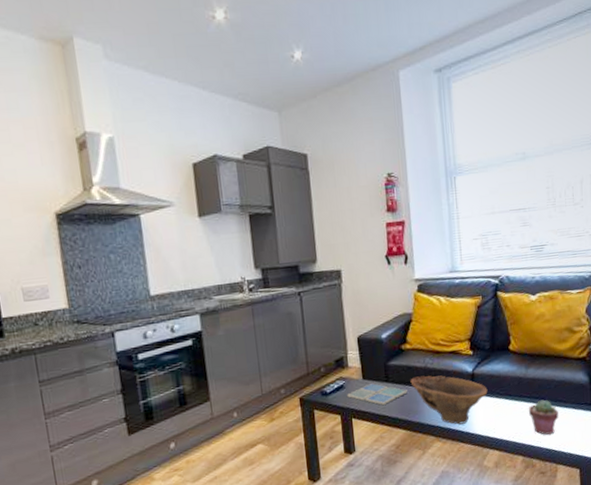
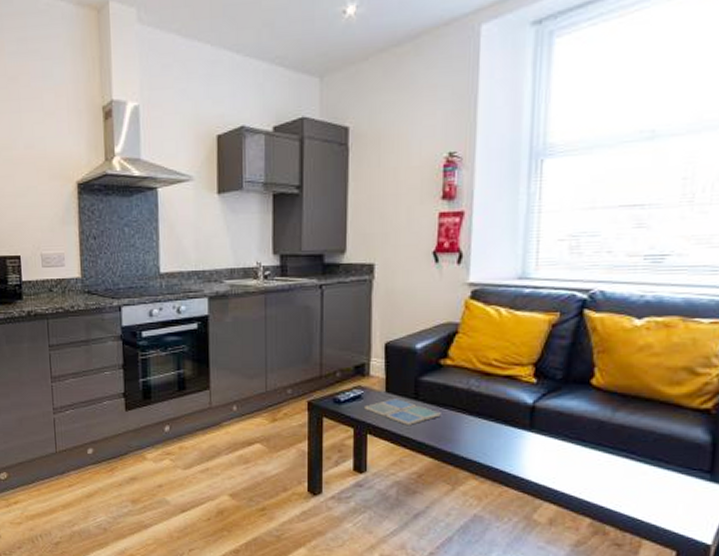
bowl: present [410,375,488,425] -> none [446,399,552,465]
potted succulent: present [528,399,559,435] -> none [607,454,655,500]

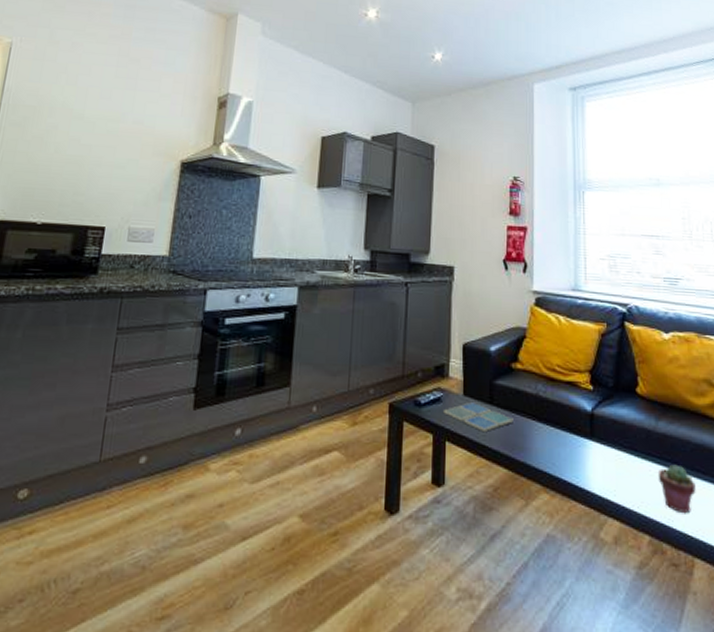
potted succulent: none [607,454,655,500] -> present [658,464,696,514]

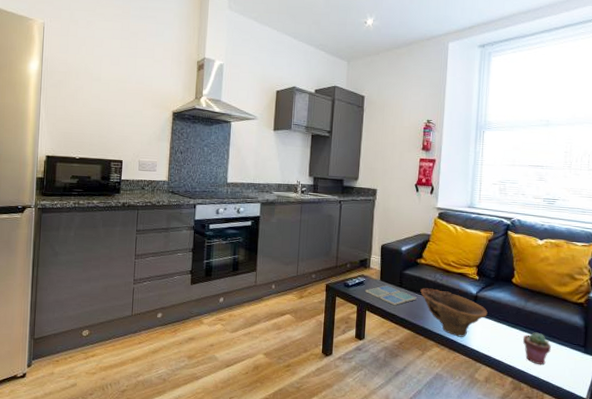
bowl: none [518,404,609,476] -> present [420,288,488,337]

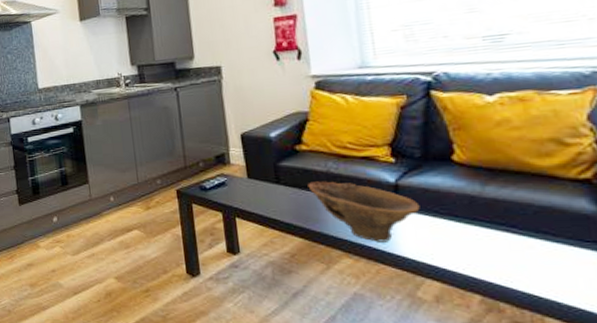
drink coaster: present [365,285,417,305] -> none [230,184,304,208]
potted succulent: present [522,332,551,365] -> none [487,227,544,275]

